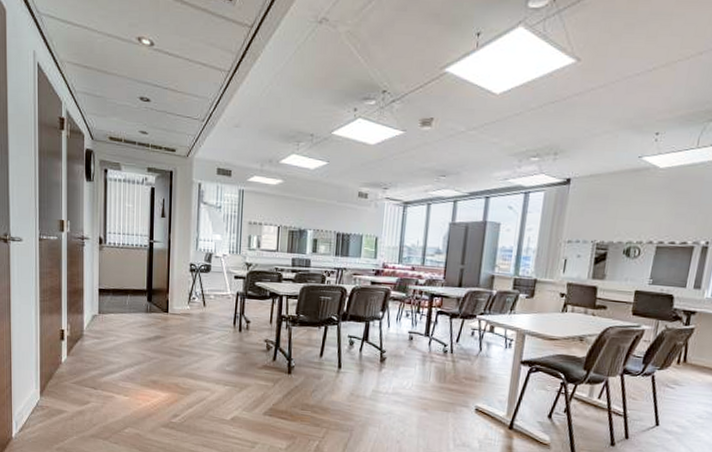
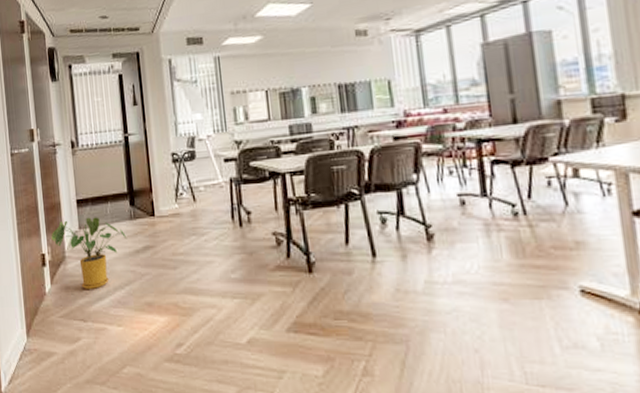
house plant: none [71,305,141,365] -> present [51,217,126,289]

